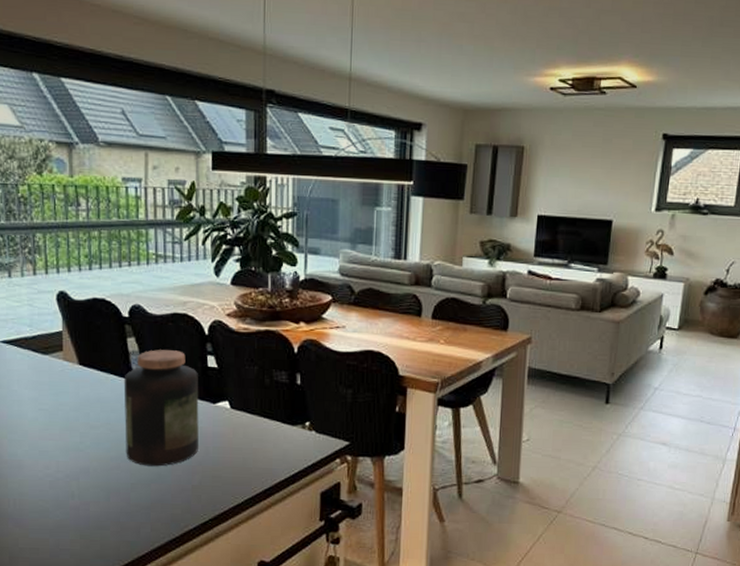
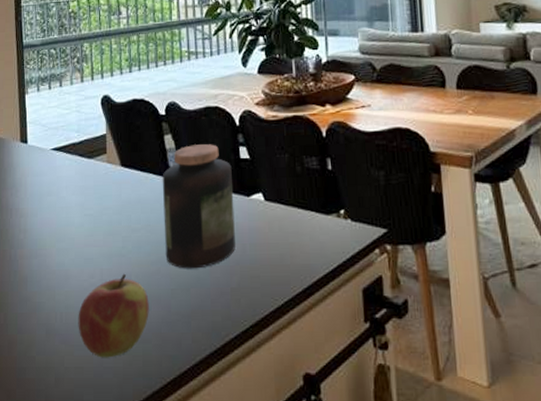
apple: none [32,466,108,541] -> present [78,273,149,358]

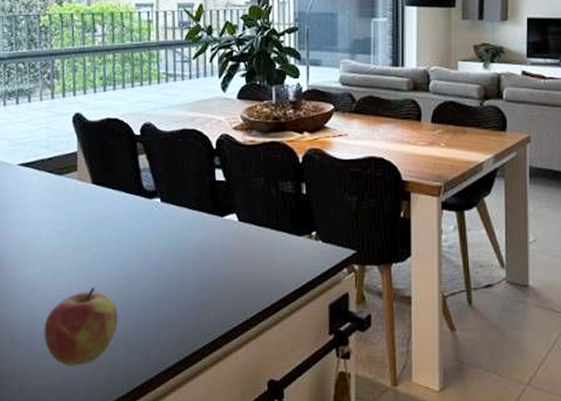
jar: present [162,144,235,269] -> none [134,165,208,284]

